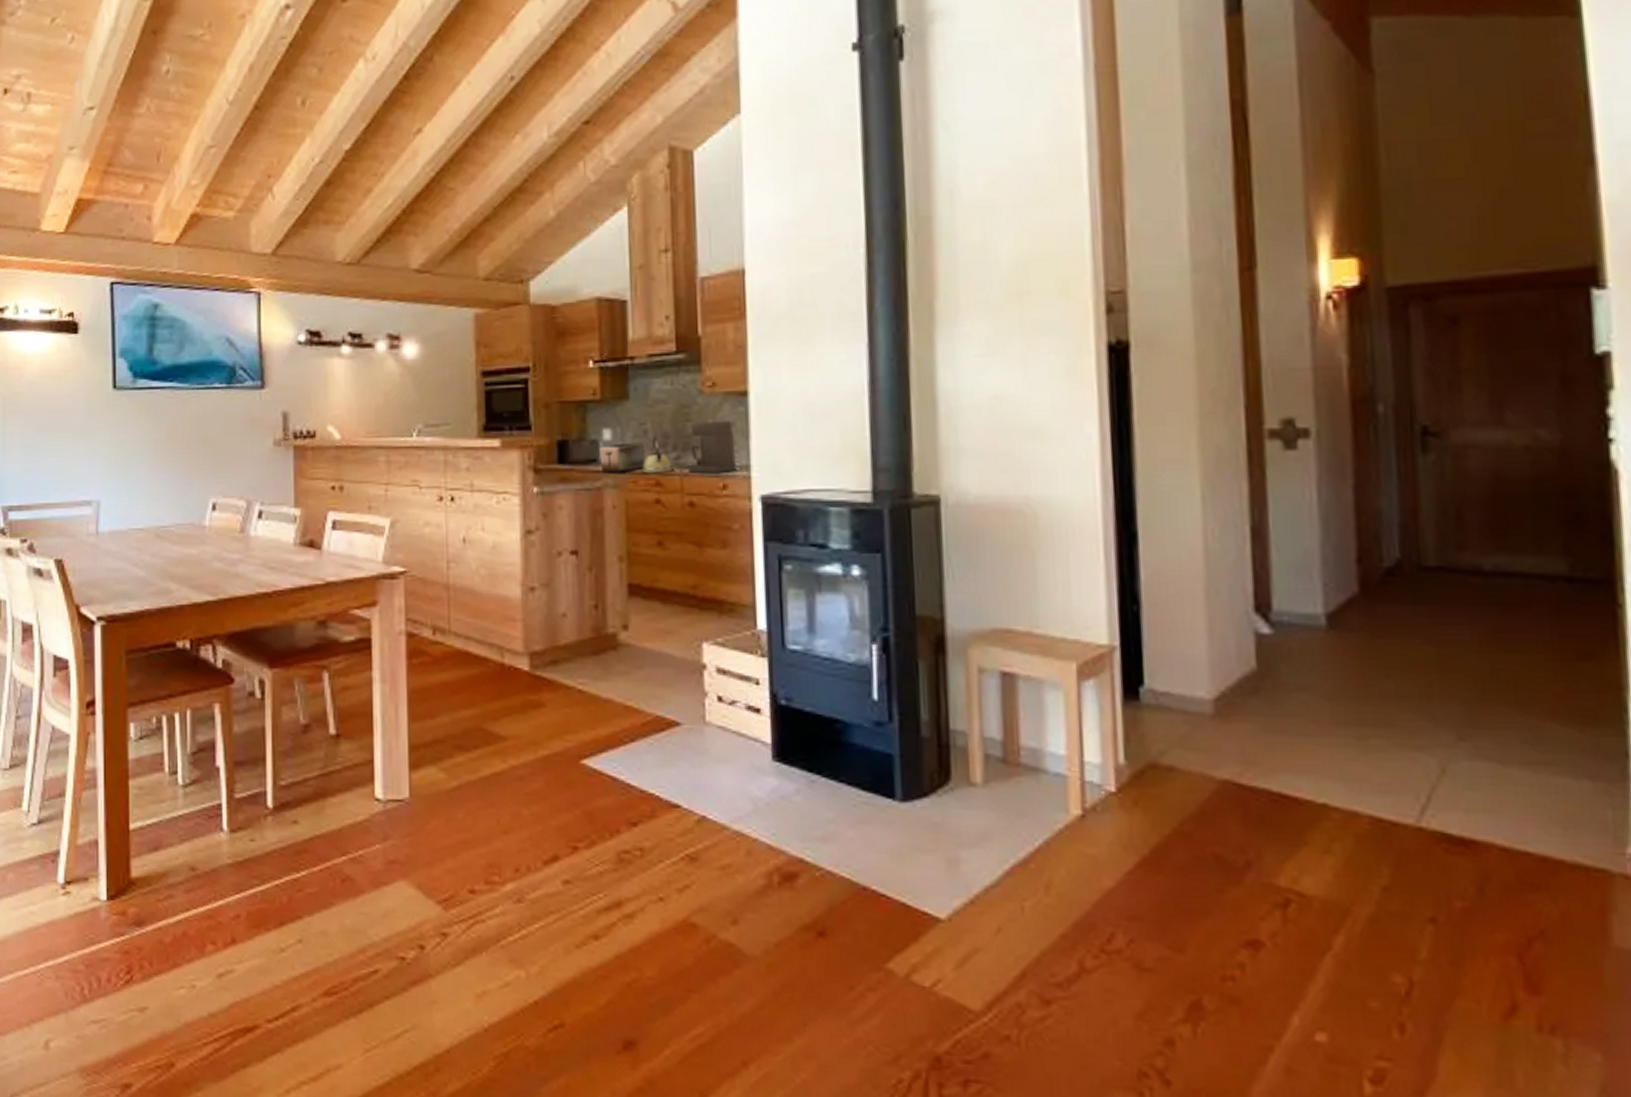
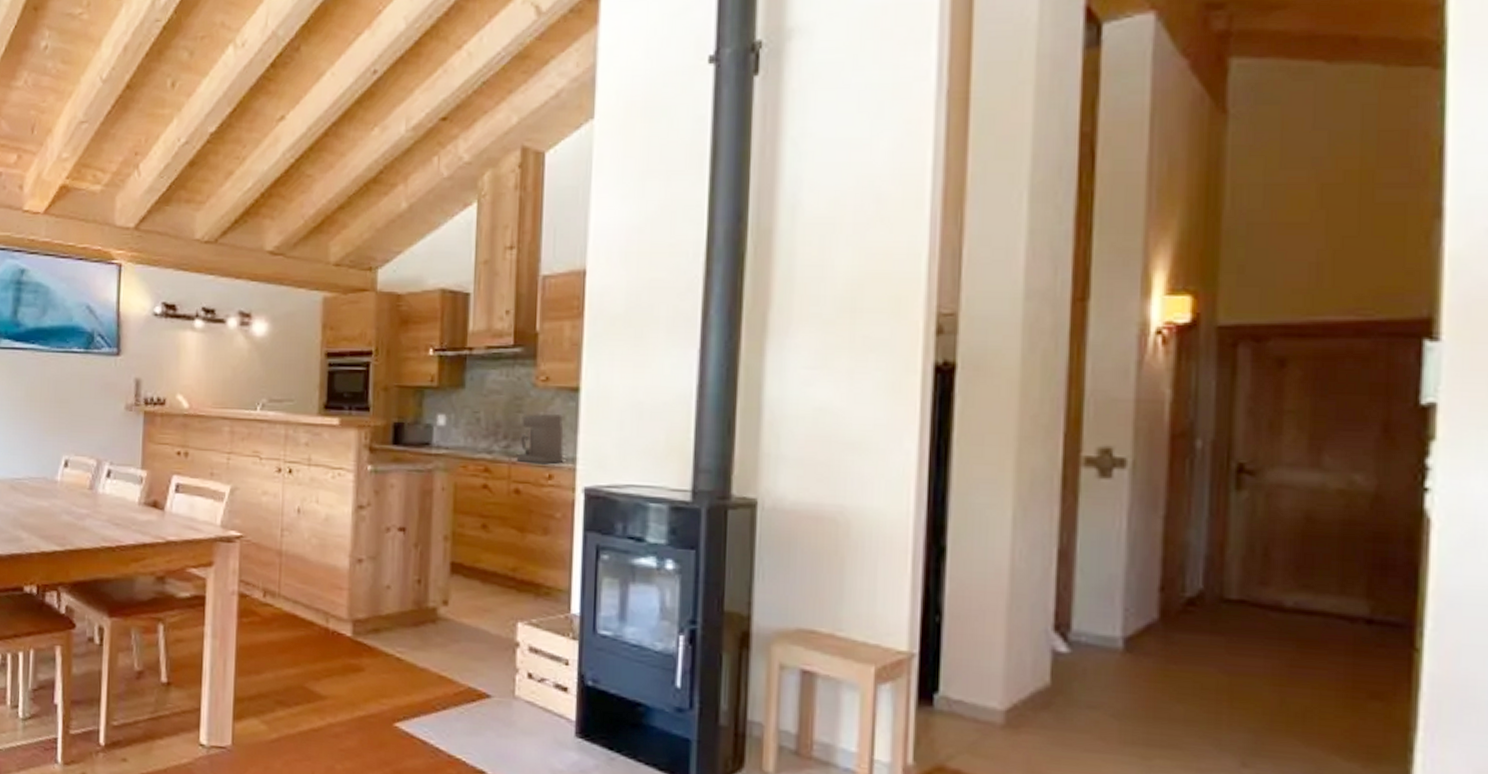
toaster: present [599,443,646,473] -> none [433,429,477,457]
kettle: present [641,436,674,474] -> none [471,425,503,461]

